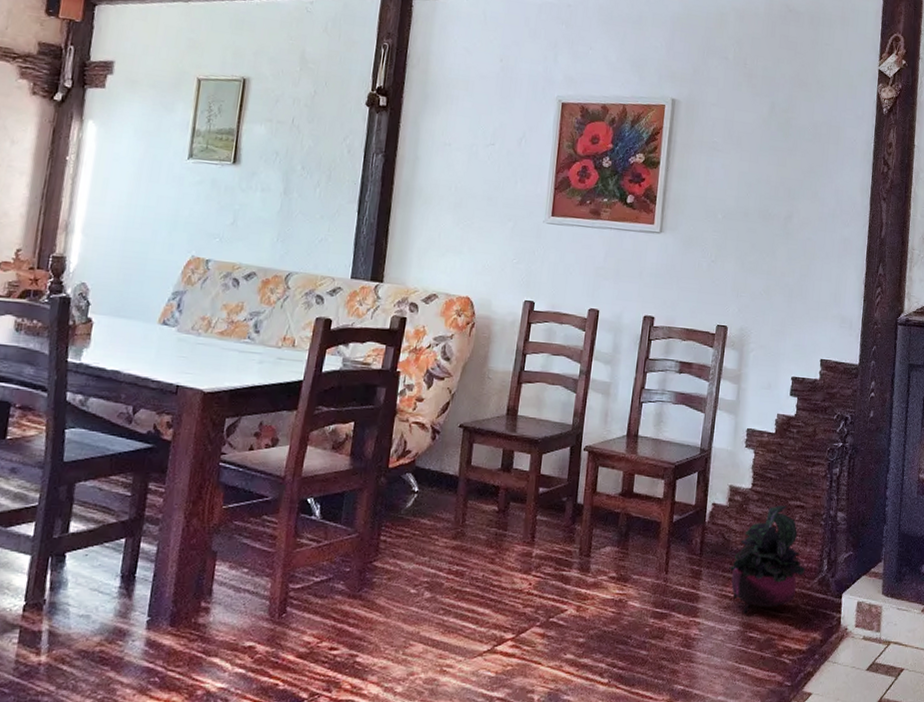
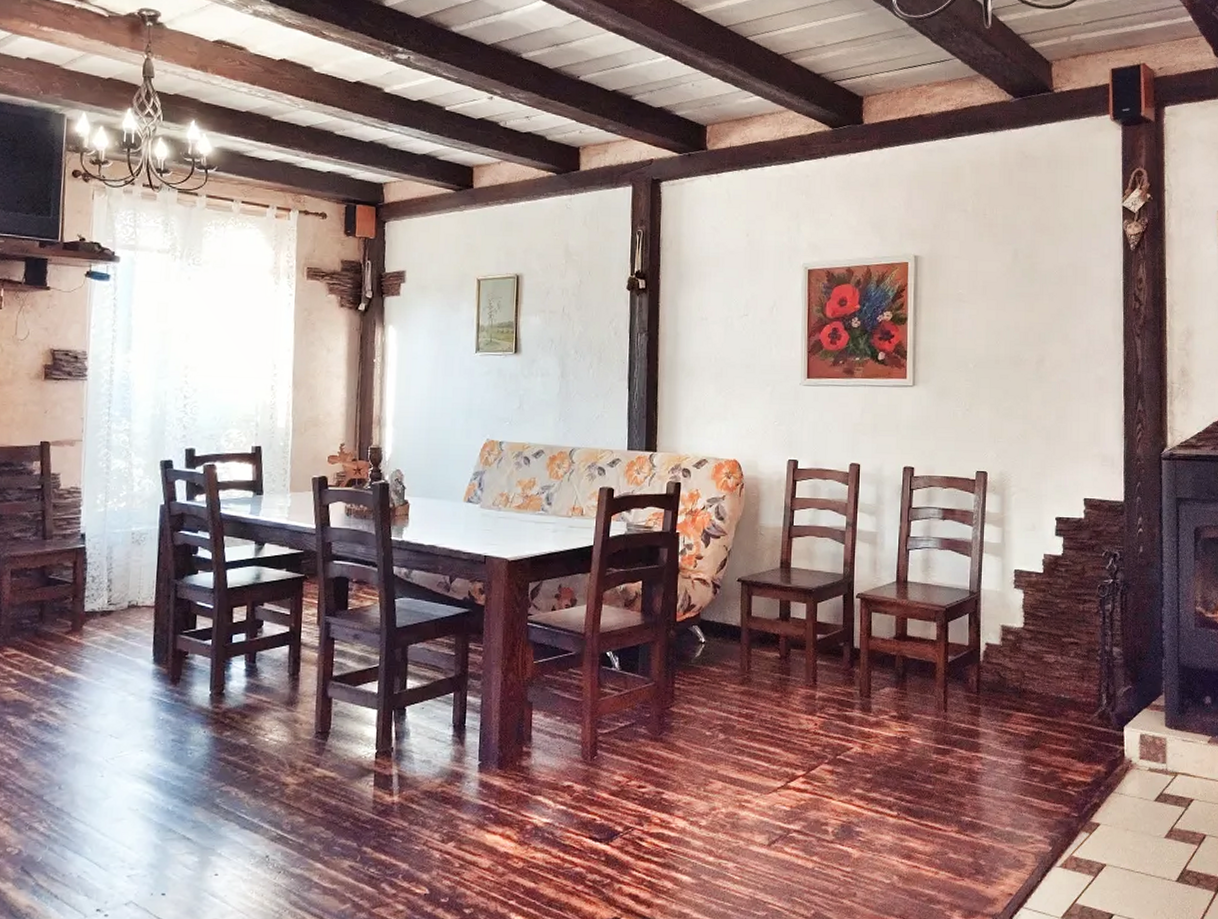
potted plant: present [729,505,805,614] -> none [1007,642,1083,748]

